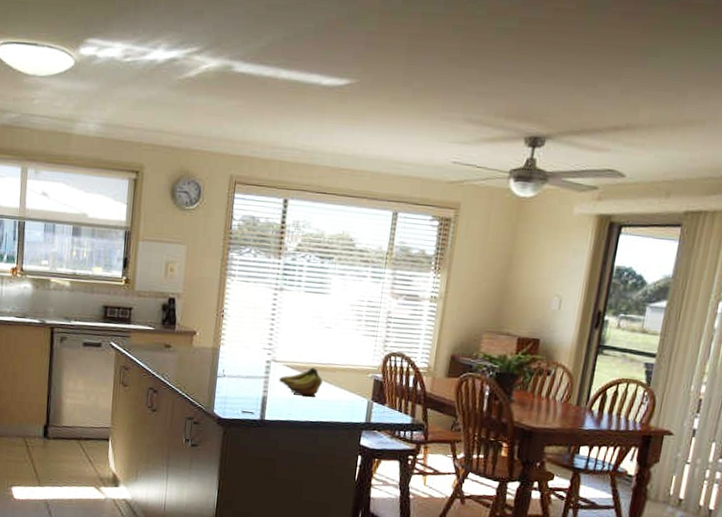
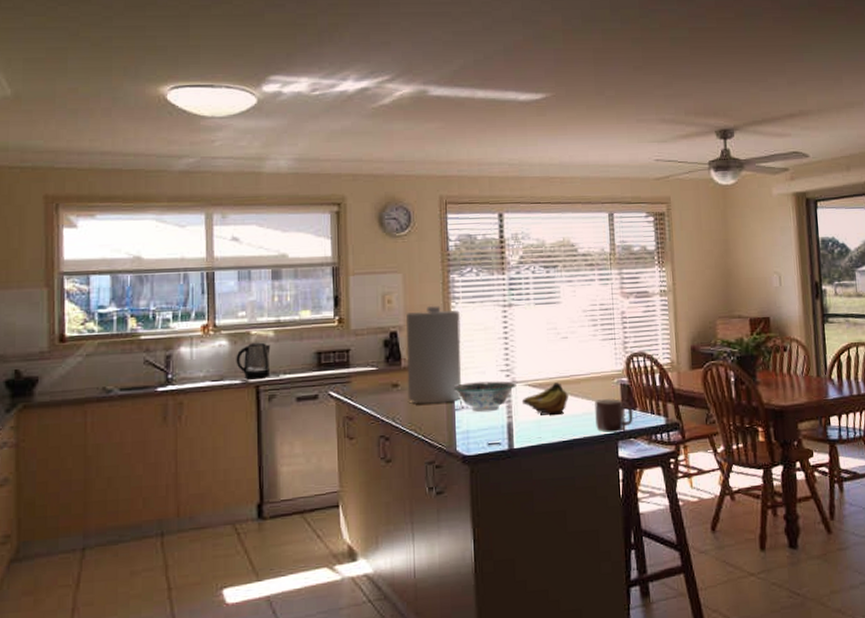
kettle: none [36,289,66,321] -> present [236,342,271,379]
paper towel holder: none [177,278,234,369] -> present [406,305,462,404]
decorative bowl: none [218,354,276,384] -> present [453,381,517,413]
mug: none [343,390,382,423] -> present [595,398,633,434]

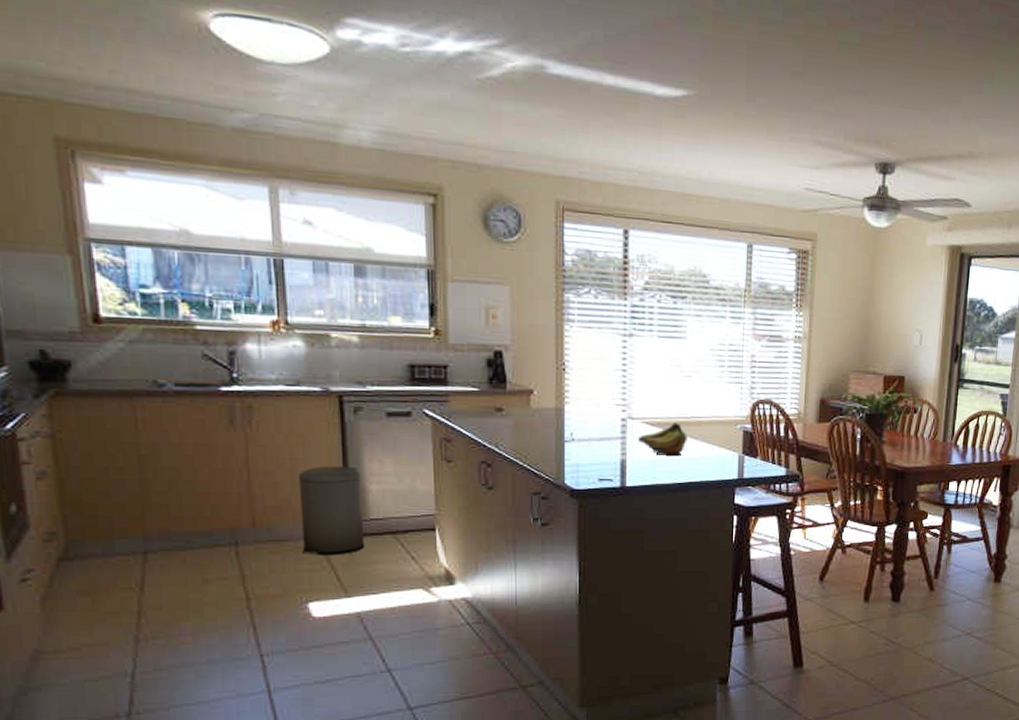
pedal bin: none [219,451,275,541] -> present [299,465,365,556]
kettle: present [236,342,271,379] -> none [314,347,356,388]
paper towel holder: present [406,305,462,404] -> none [512,326,575,433]
decorative bowl: present [453,381,517,413] -> none [563,414,633,447]
mug: present [595,398,633,434] -> none [714,444,753,480]

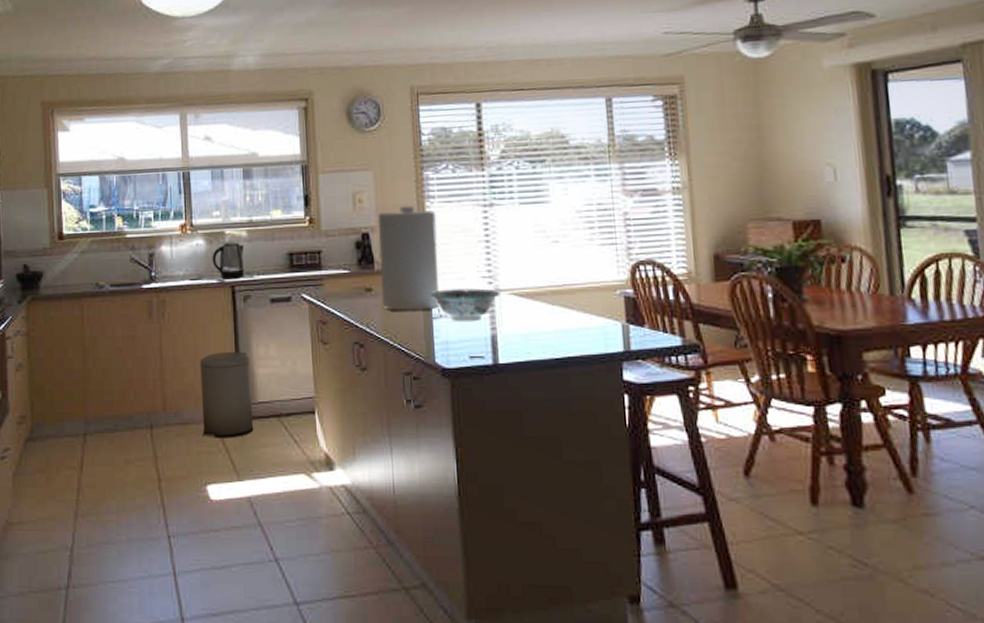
kettle: none [314,347,356,388] -> present [212,242,245,279]
paper towel holder: none [512,326,575,433] -> present [378,205,439,311]
decorative bowl: none [563,414,633,447] -> present [430,288,501,323]
fruit: present [637,423,687,456] -> none [506,292,561,328]

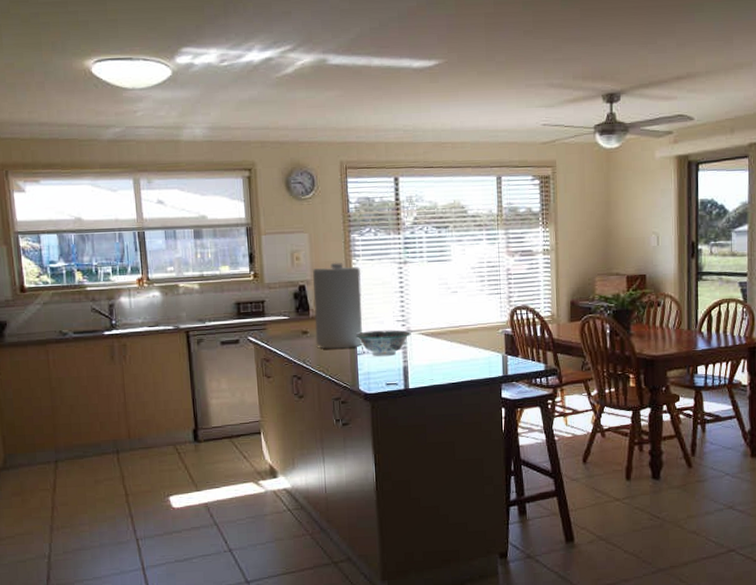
pedal bin: present [200,351,254,438] -> none [159,386,209,458]
kettle: present [212,242,245,279] -> none [167,294,198,326]

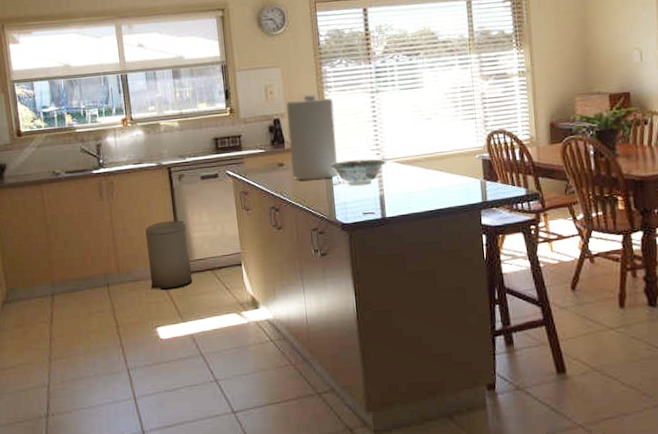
pedal bin: none [159,386,209,458] -> present [145,220,193,291]

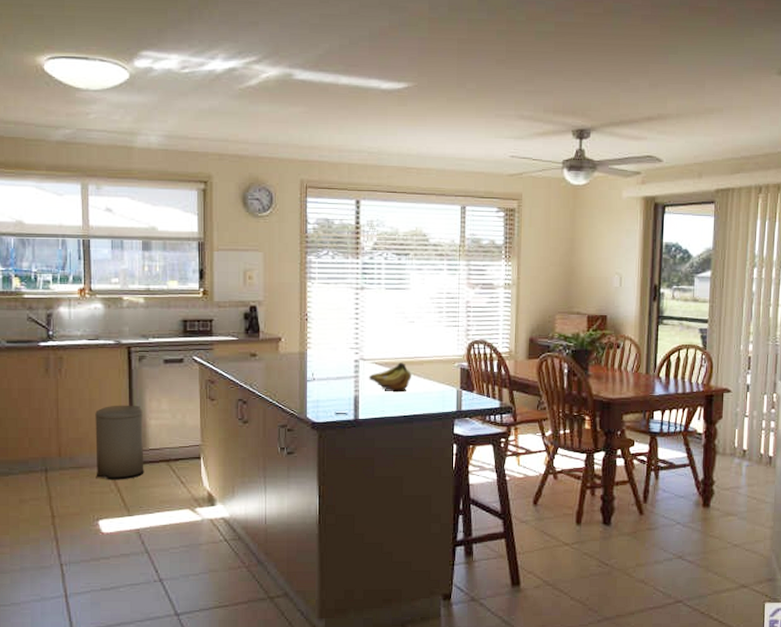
paper towel holder: present [286,94,338,180] -> none [264,283,316,374]
decorative bowl: present [330,159,386,187] -> none [306,357,364,385]
fruit: none [391,159,434,188] -> present [368,362,411,391]

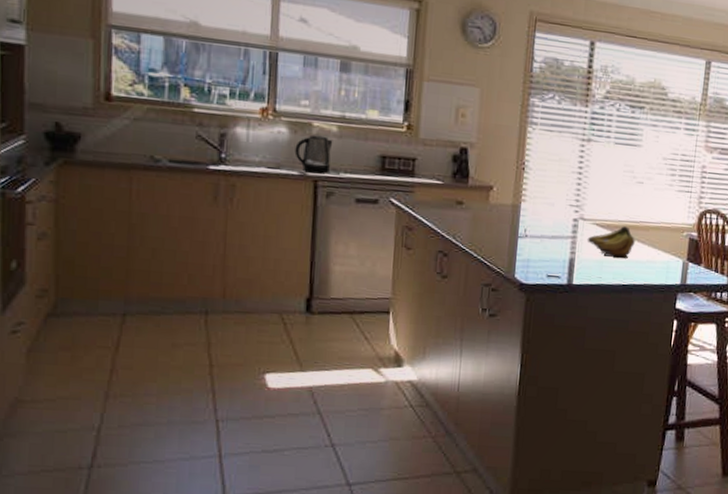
pedal bin: present [95,405,144,480] -> none [265,245,326,331]
kettle: none [110,307,141,341] -> present [294,135,333,173]

